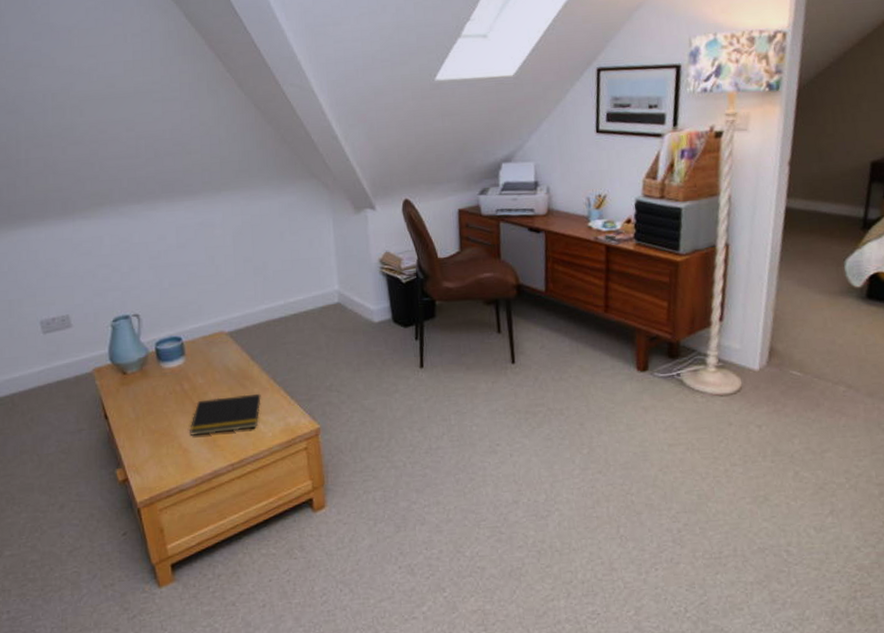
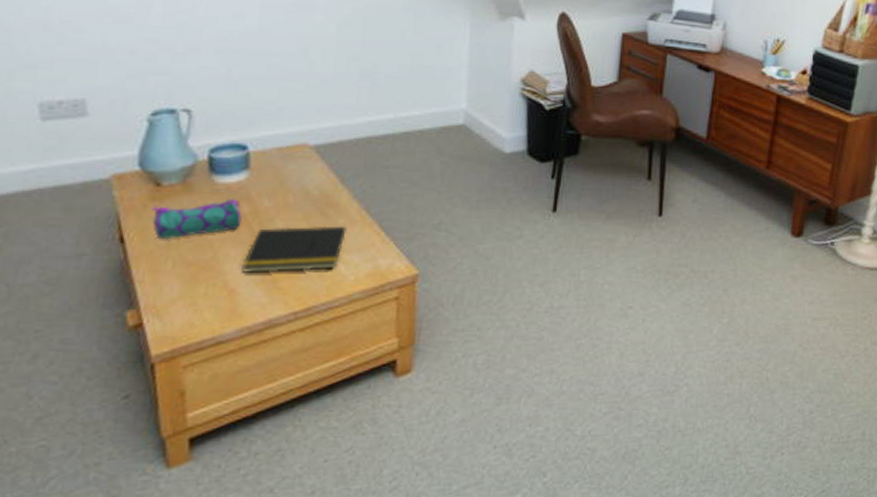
pencil case: none [123,379,185,415] -> present [152,199,242,240]

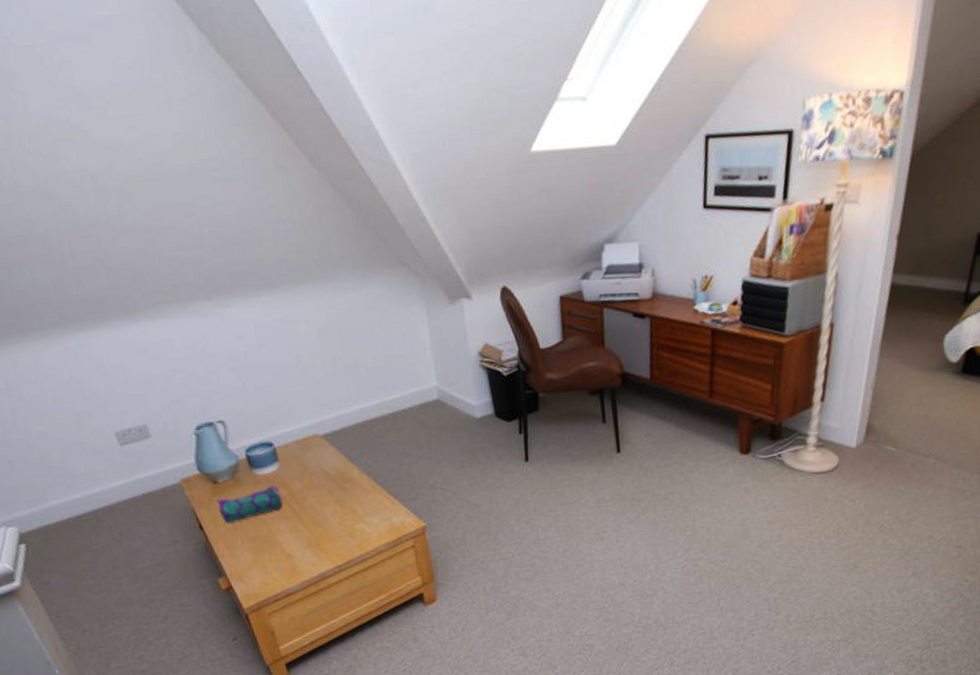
notepad: present [241,225,347,273] -> none [291,495,363,541]

